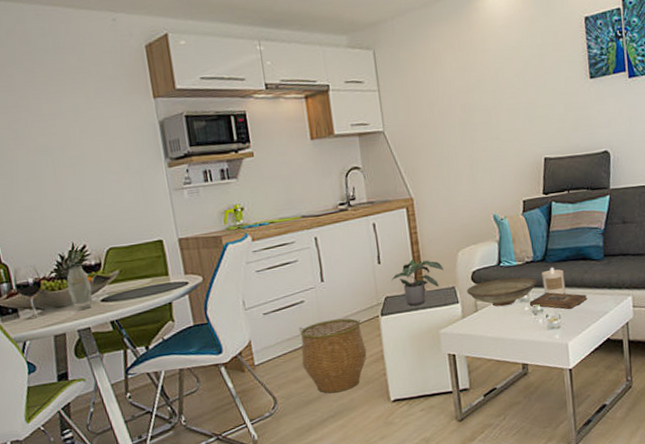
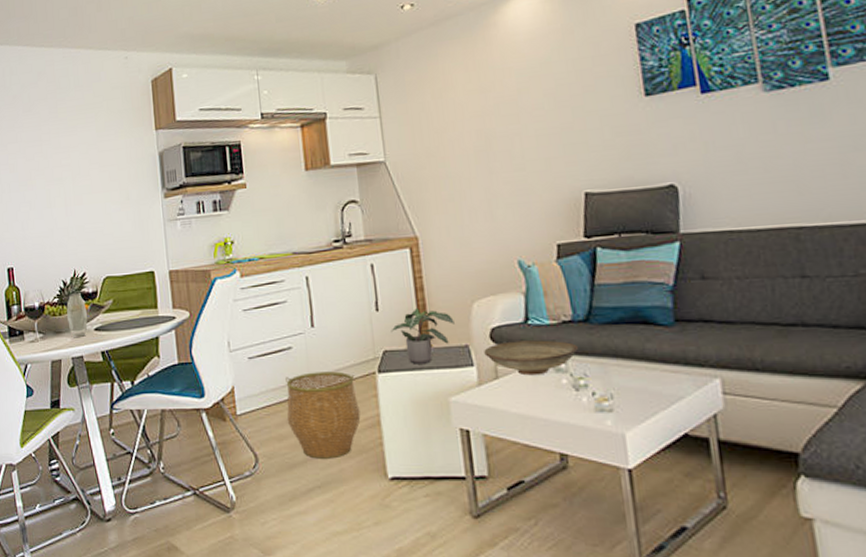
book: present [529,292,587,310] -> none [567,363,652,389]
candle: present [542,268,566,295] -> none [585,331,620,367]

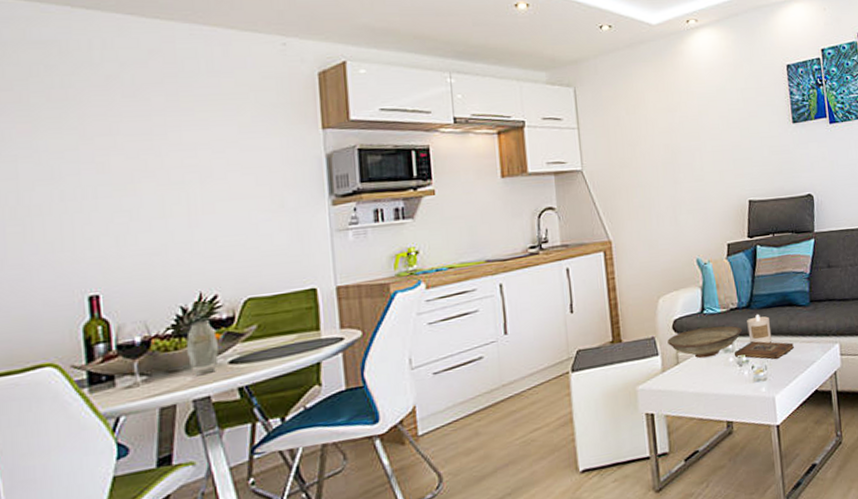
basket: present [285,371,361,459] -> none [475,375,554,467]
potted plant: present [391,308,455,364] -> none [584,307,643,360]
book: none [567,363,652,389] -> present [734,341,794,360]
candle: none [585,331,620,367] -> present [747,315,772,344]

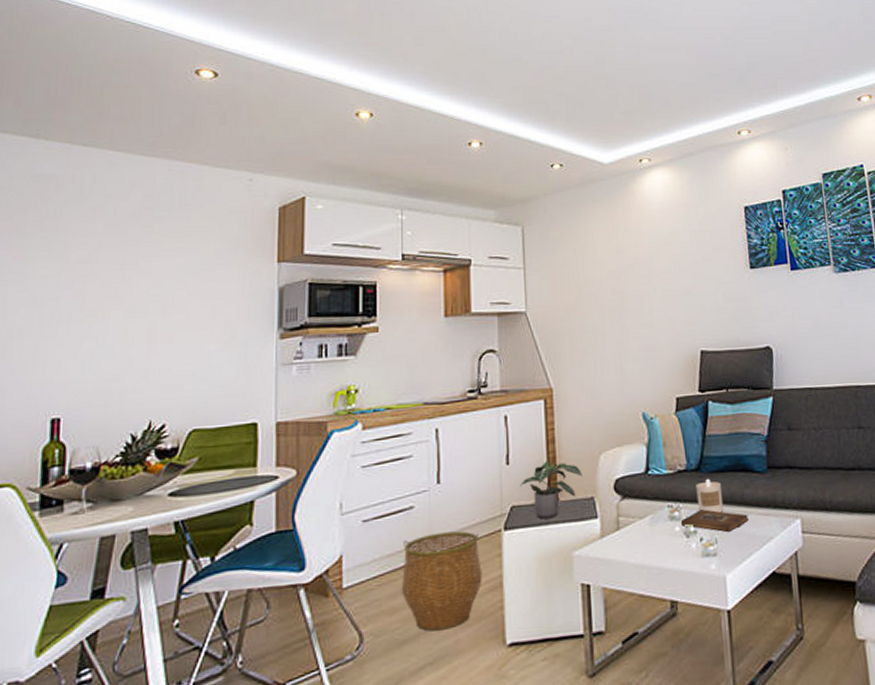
vase: present [186,320,219,376] -> none [131,450,161,507]
basket: none [475,375,554,467] -> present [401,531,482,631]
potted plant: none [584,307,643,360] -> present [520,461,582,519]
decorative bowl: present [667,325,743,358] -> none [608,489,691,525]

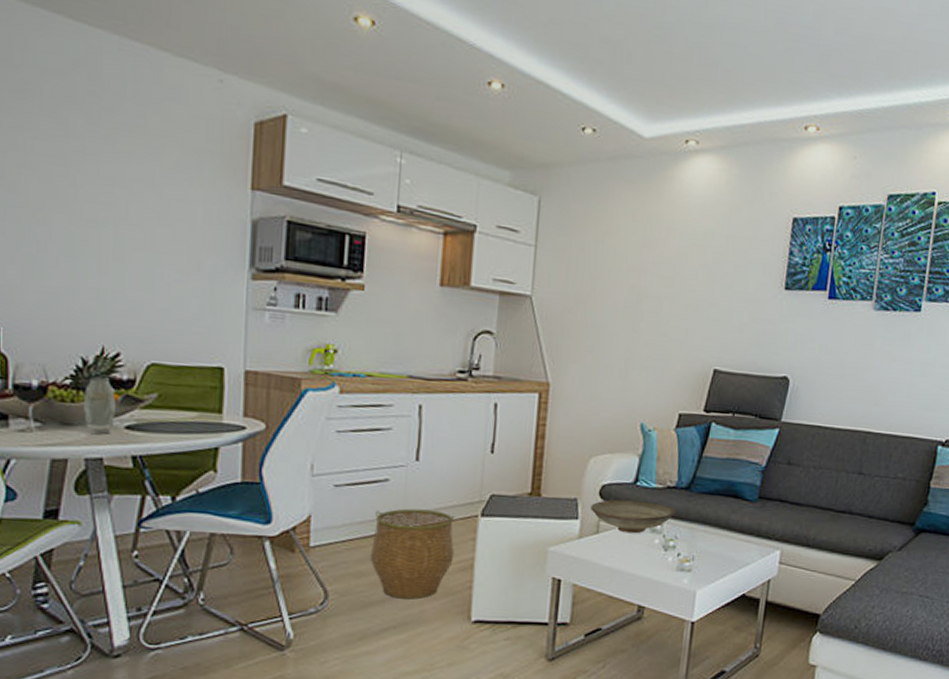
vase: none [131,450,161,507] -> present [84,377,116,435]
potted plant: present [520,461,582,519] -> none [502,456,569,513]
decorative bowl: none [608,489,691,525] -> present [590,499,676,534]
book: present [680,509,749,533] -> none [660,527,730,553]
candle: present [696,479,724,513] -> none [681,499,710,533]

